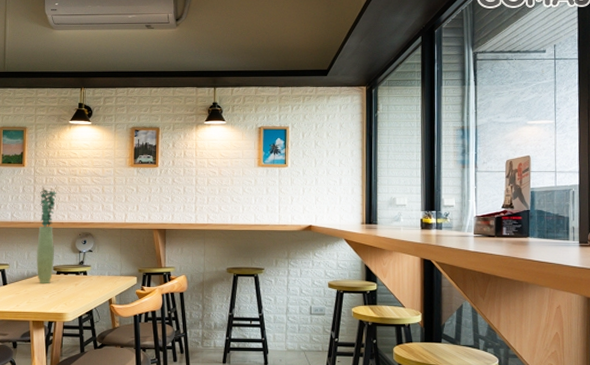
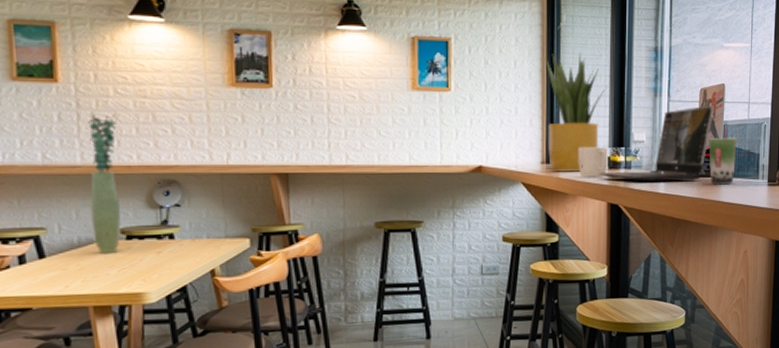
planter: none [364,133,418,231] -> present [545,52,606,172]
mug: none [394,211,420,236] -> present [579,148,608,177]
laptop computer: none [413,174,521,240] -> present [599,105,715,181]
beverage cup: none [515,190,546,244] -> present [708,123,738,184]

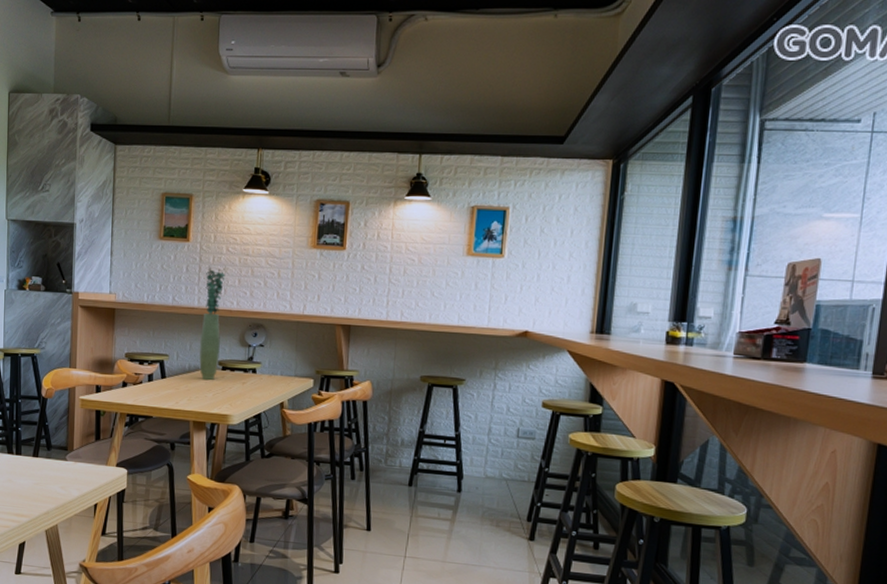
planter: present [545,52,606,172] -> none [599,221,671,345]
mug: present [579,148,608,177] -> none [632,320,667,352]
laptop computer: present [599,105,715,181] -> none [654,282,806,365]
beverage cup: present [708,123,738,184] -> none [792,303,834,372]

